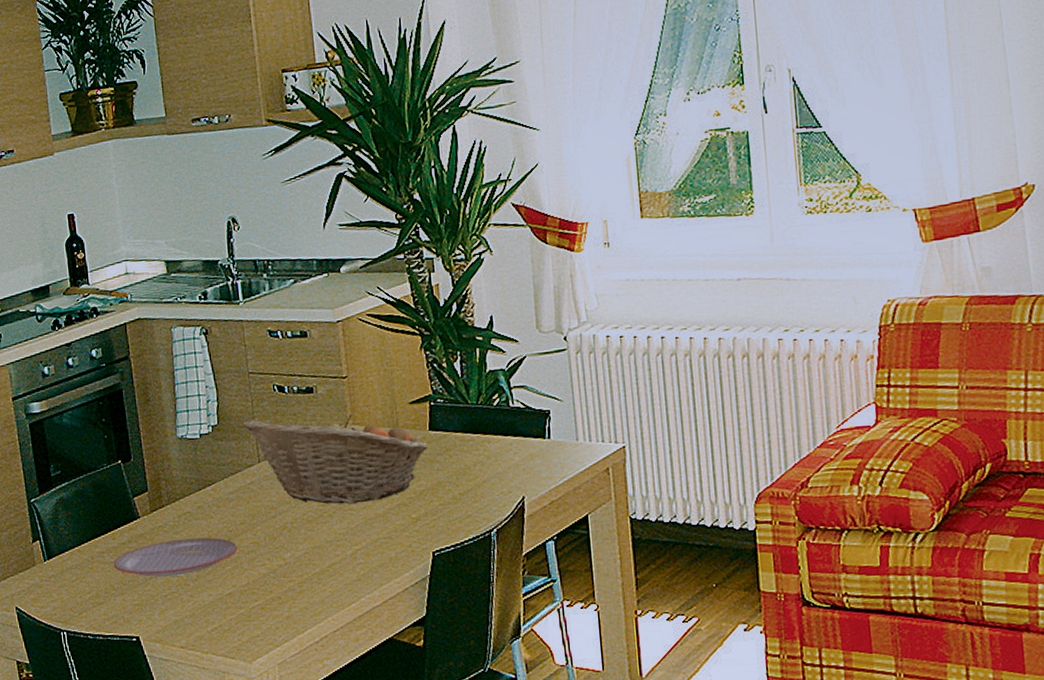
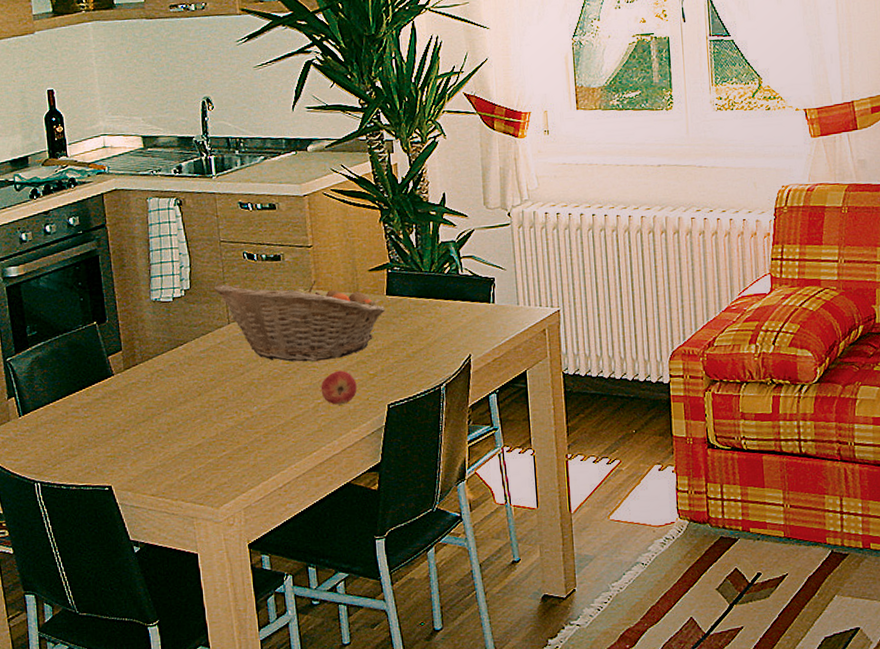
plate: present [113,537,238,577] -> none [87,393,207,431]
apple: none [359,514,399,552] -> present [321,370,357,405]

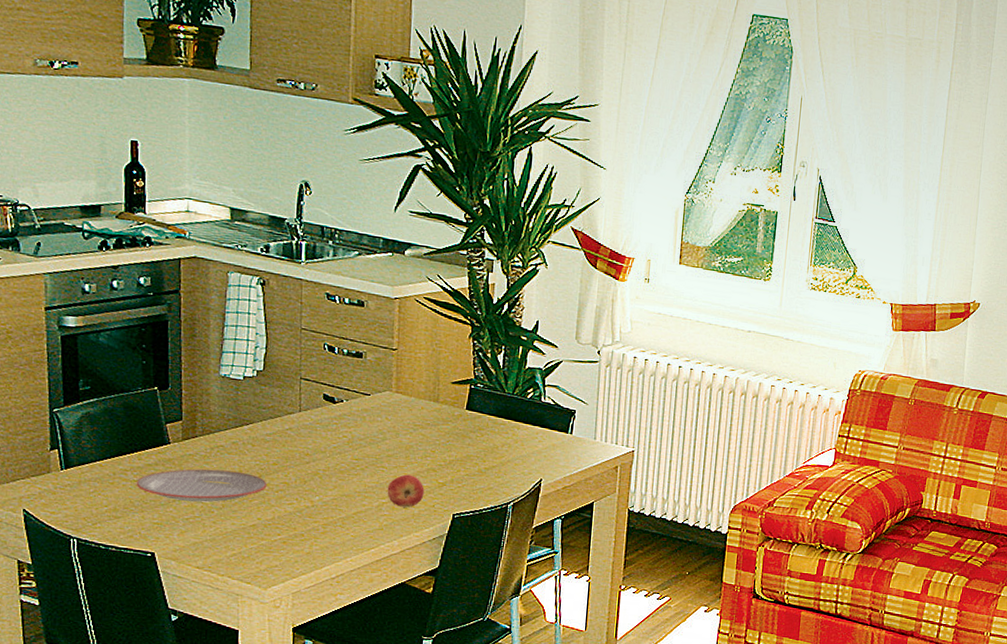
plate: none [87,393,207,431] -> present [136,469,267,503]
fruit basket: present [213,281,385,362] -> none [287,371,463,463]

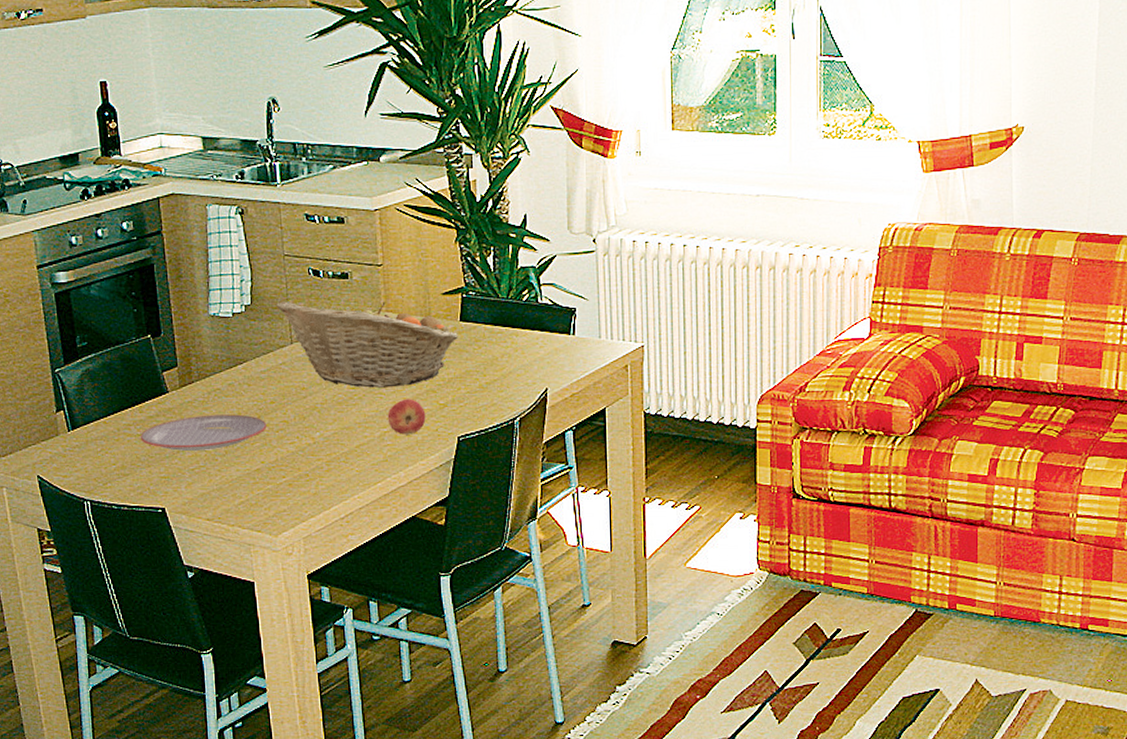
fruit basket: none [287,371,463,463] -> present [275,301,458,388]

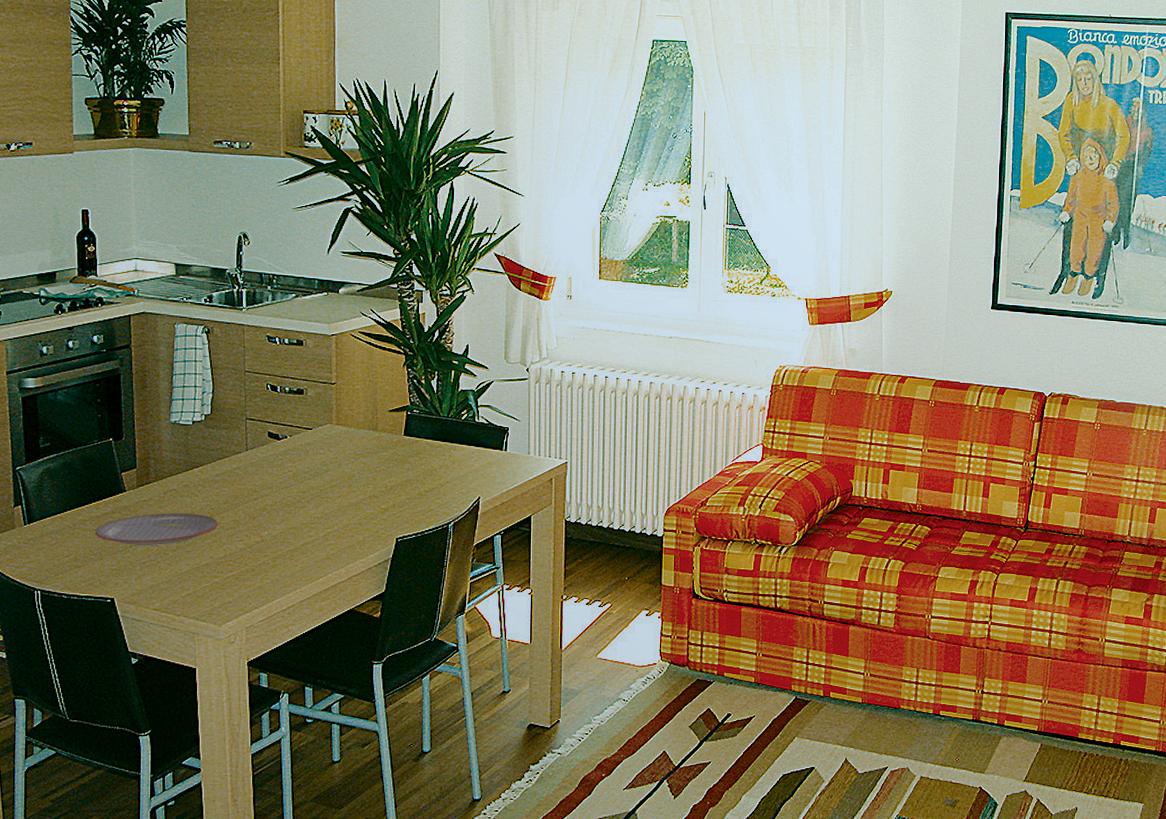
fruit basket: present [275,301,458,388] -> none [234,412,401,492]
apple: present [387,399,426,435] -> none [332,503,368,535]

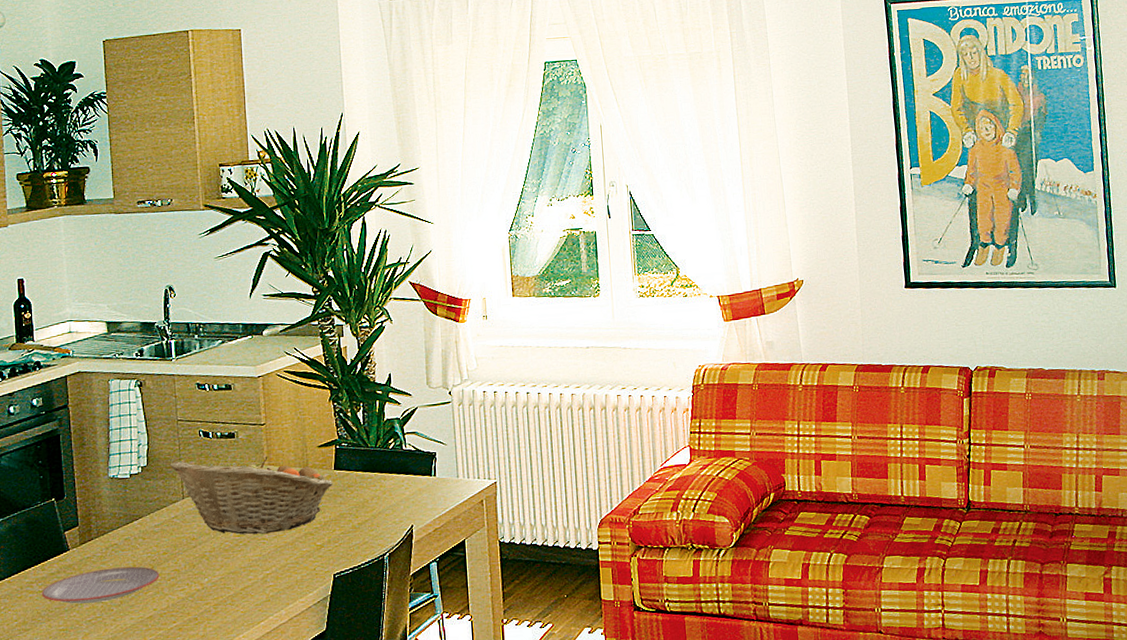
fruit basket: none [234,412,401,492] -> present [169,457,332,535]

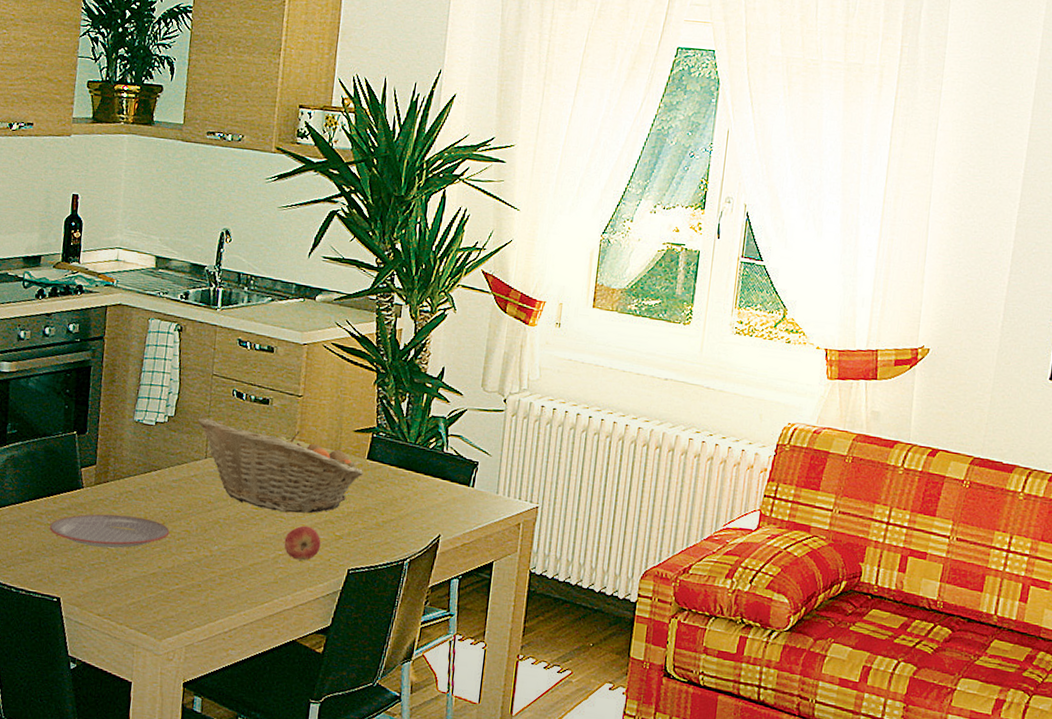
apple: none [270,542,305,576] -> present [284,525,321,561]

